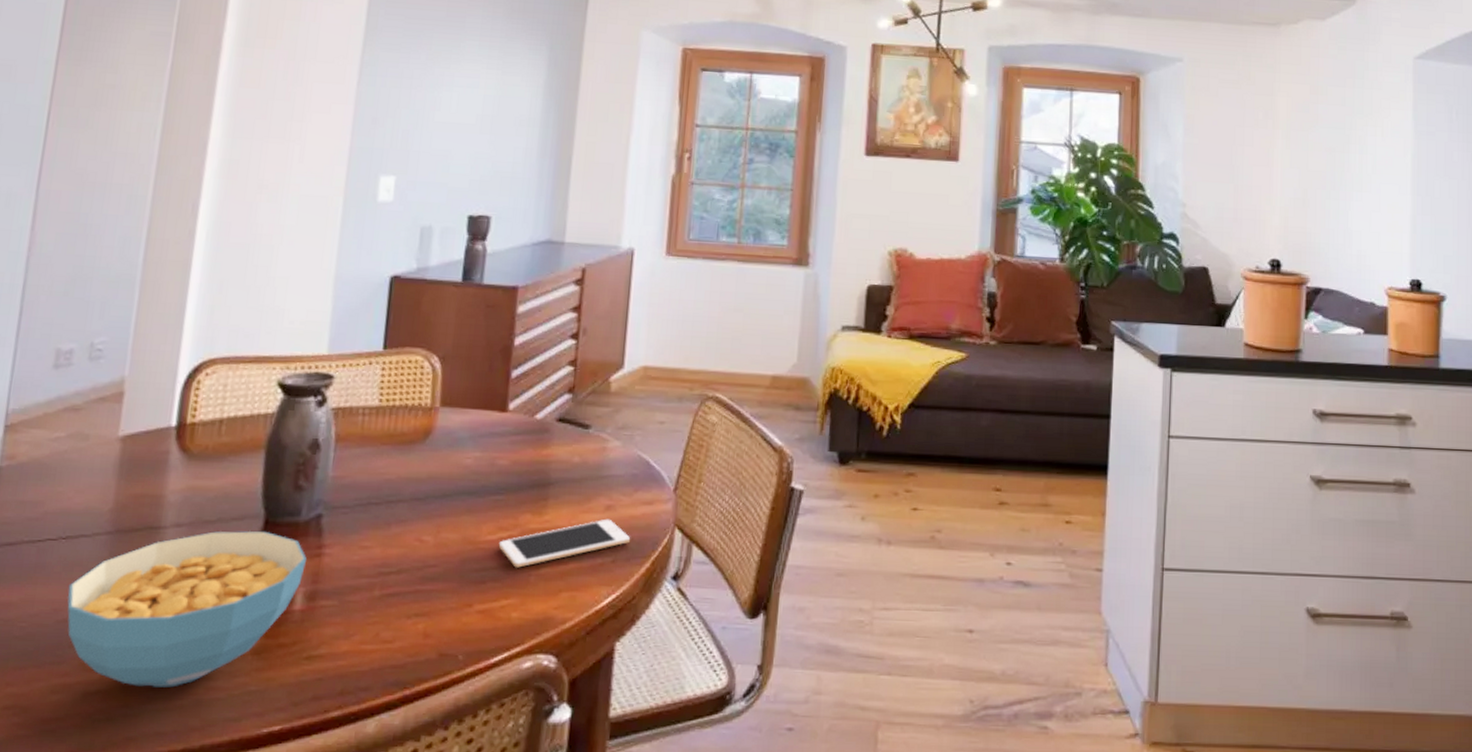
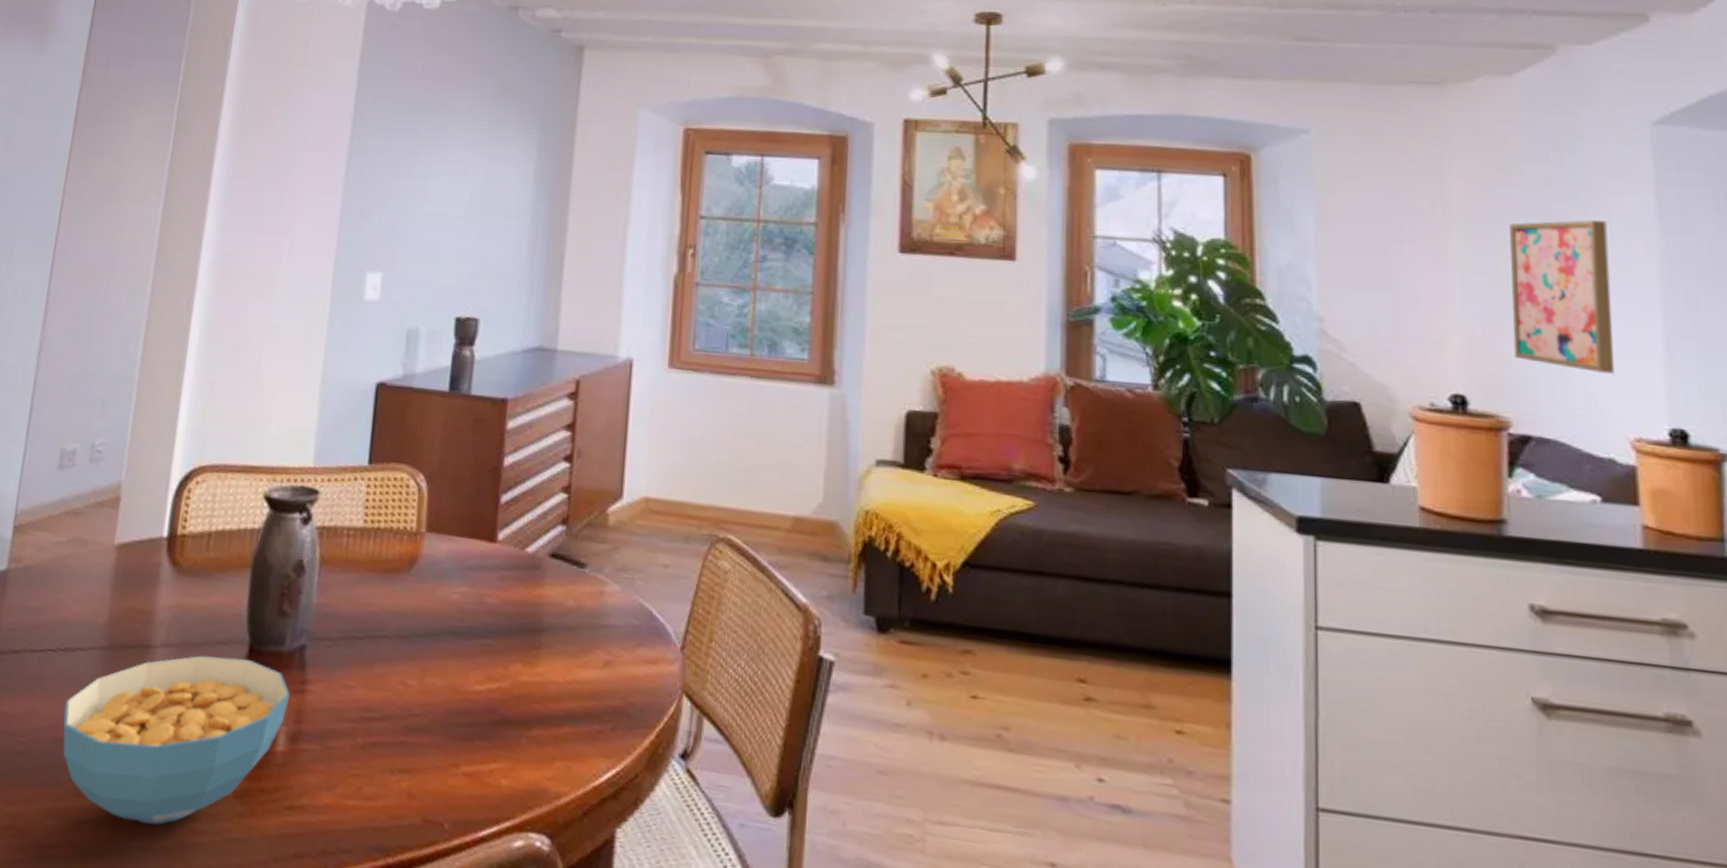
cell phone: present [498,519,631,568] -> none [486,677,633,727]
wall art: none [1314,129,1380,241] -> present [1510,220,1614,374]

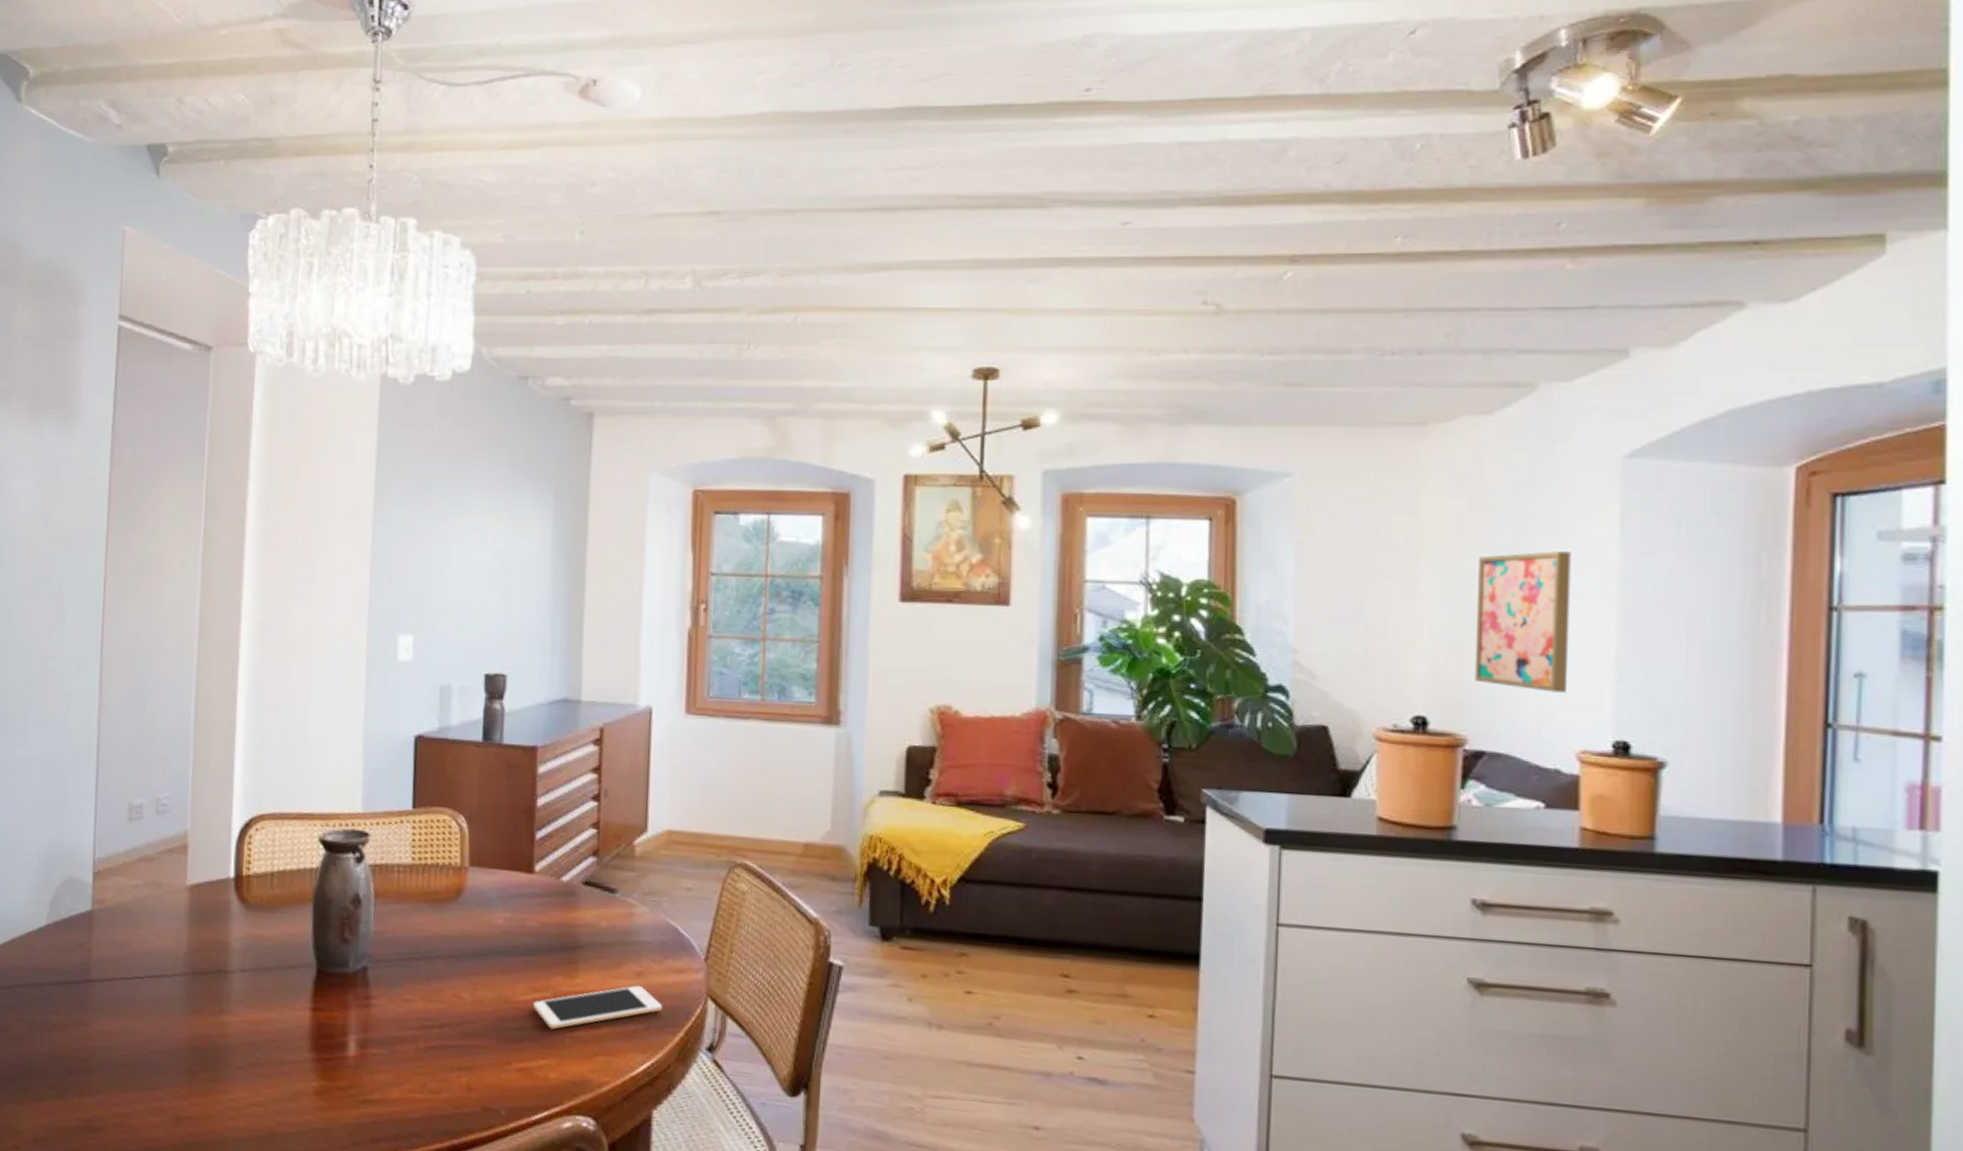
cereal bowl: present [63,655,290,825] -> none [156,978,356,1119]
cell phone: none [486,677,633,727] -> present [532,985,663,1030]

